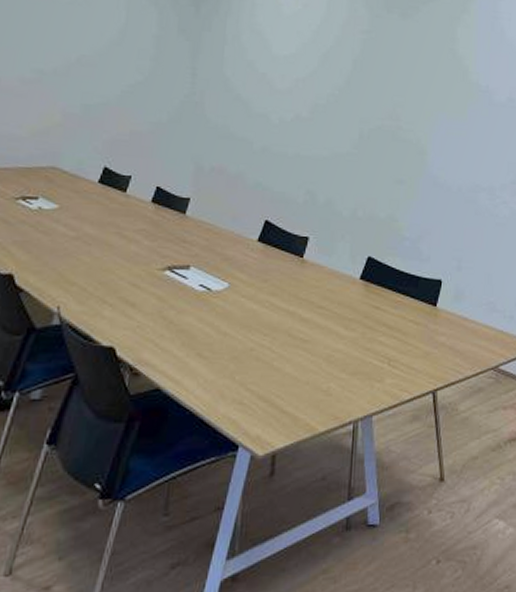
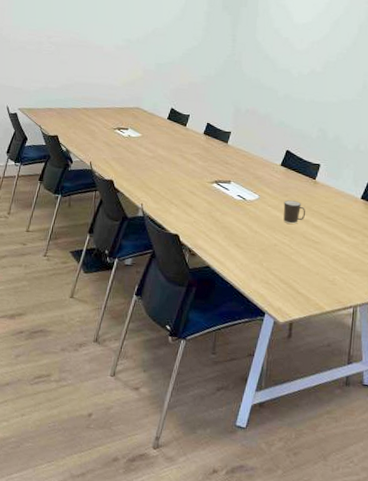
mug: none [261,287,291,320] -> present [283,200,305,225]

